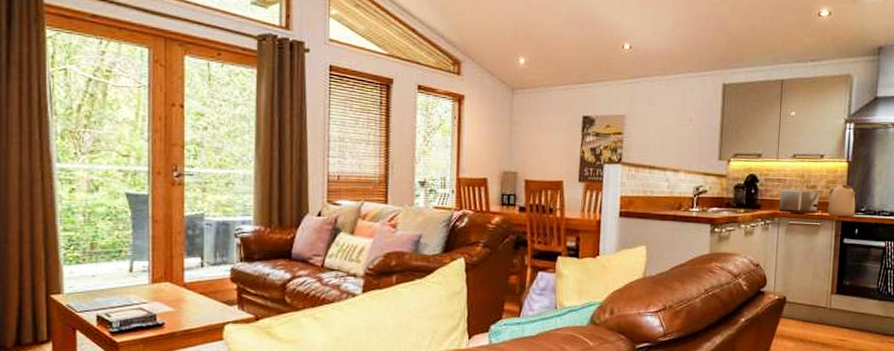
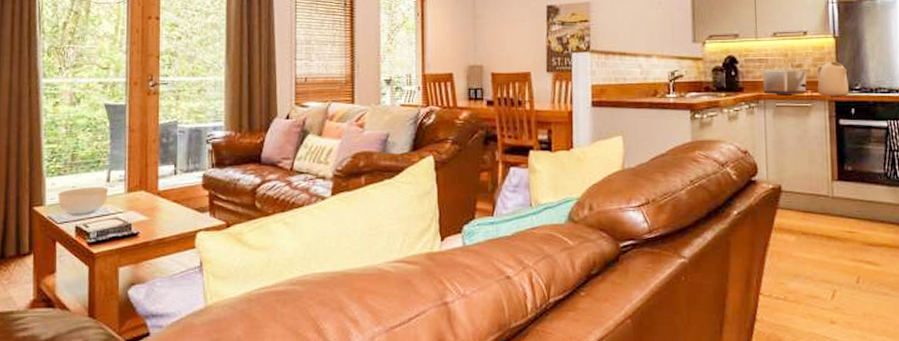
bowl: none [77,276,131,306] -> present [58,186,108,216]

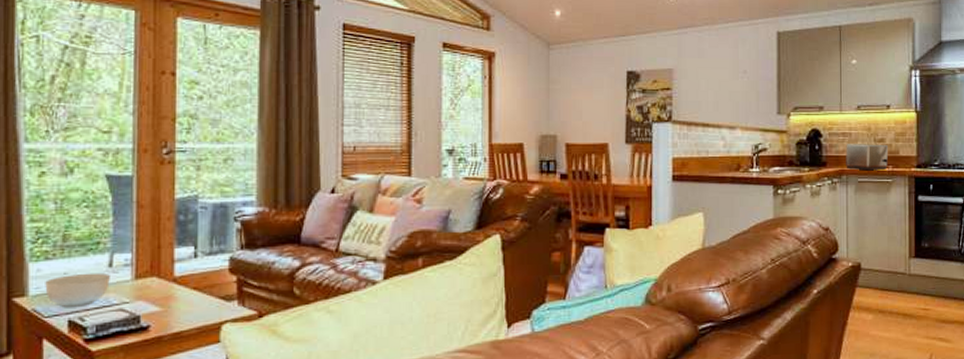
kettle: present [815,61,849,96] -> none [897,136,928,172]

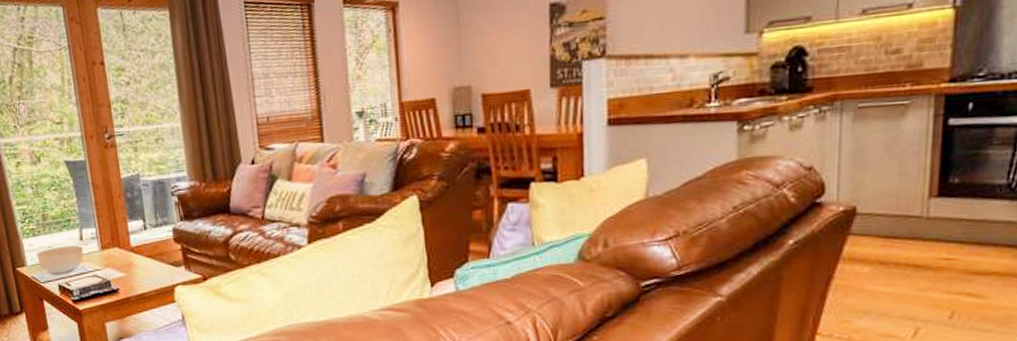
toaster: present [846,144,889,171] -> none [841,56,907,93]

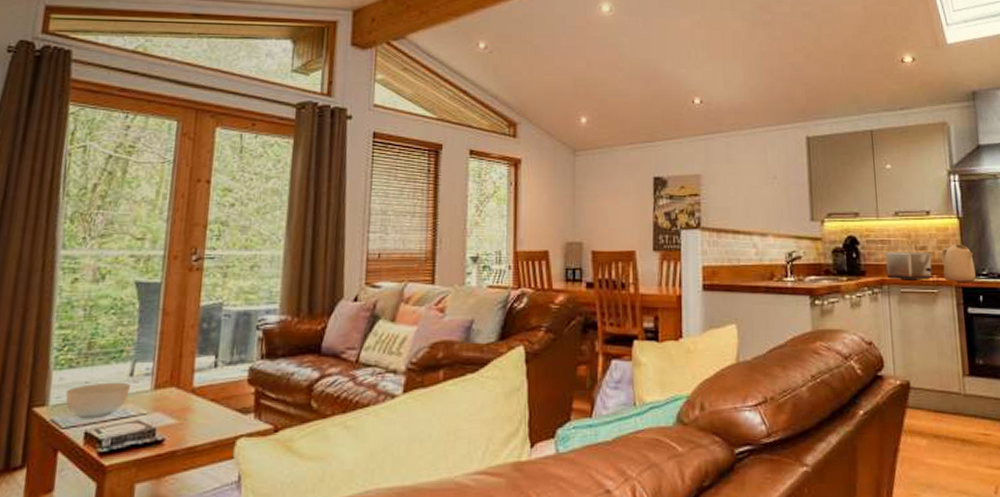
toaster: none [841,56,907,93] -> present [885,252,932,280]
kettle: none [920,41,969,90] -> present [940,244,976,282]

